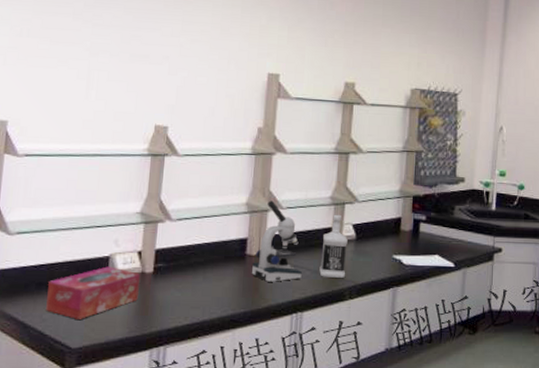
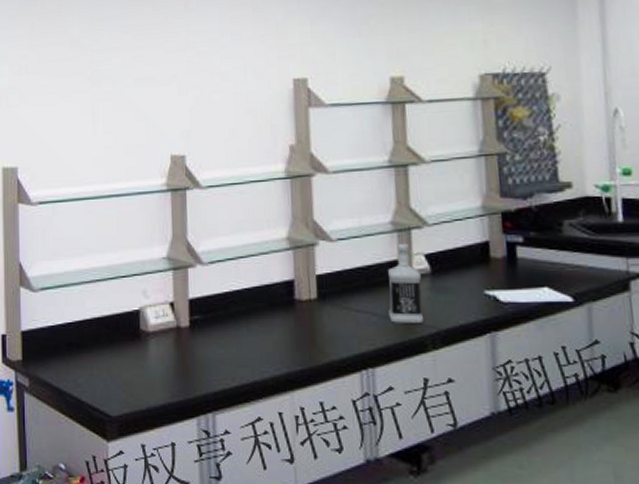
tissue box: present [46,266,140,319] -> none [78,321,176,383]
microscope: present [251,200,302,283] -> none [303,232,367,333]

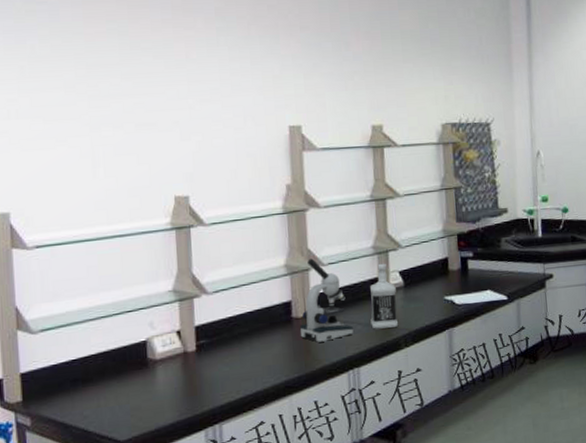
microscope: none [303,232,367,333] -> present [299,258,353,343]

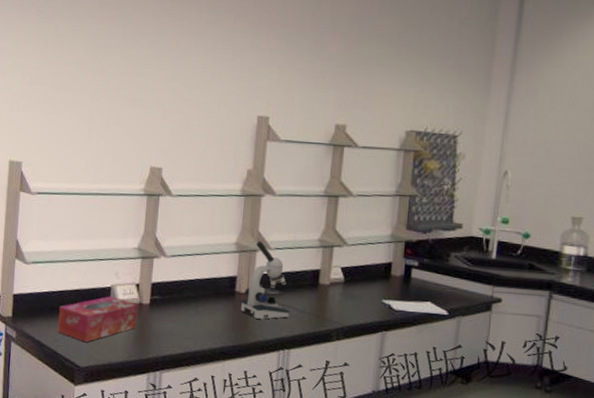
tissue box: none [83,351,184,411] -> present [58,296,138,342]
bottle: present [370,263,398,329] -> none [306,256,336,319]

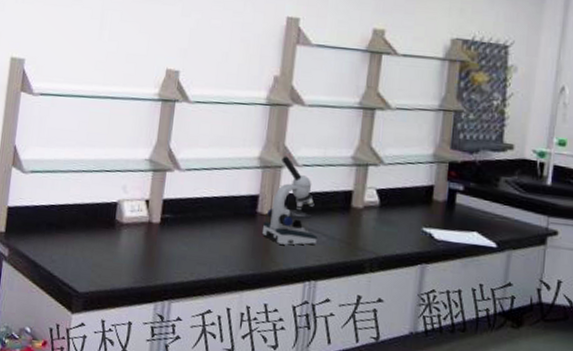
tissue box: present [58,296,138,342] -> none [55,212,147,264]

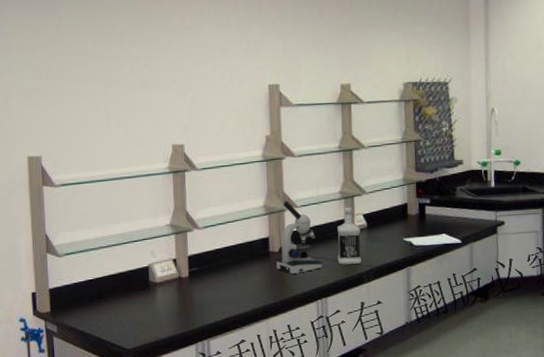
bottle: none [336,176,370,248] -> present [337,206,361,265]

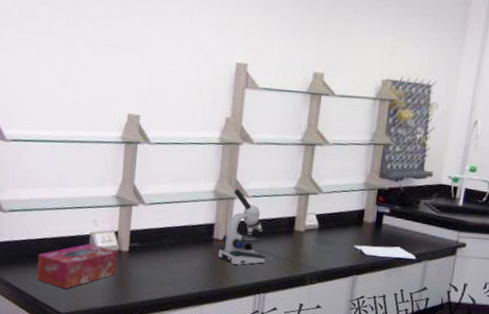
tissue box: none [98,275,179,324] -> present [37,243,117,289]
bottle: present [337,206,361,265] -> none [282,204,311,264]

